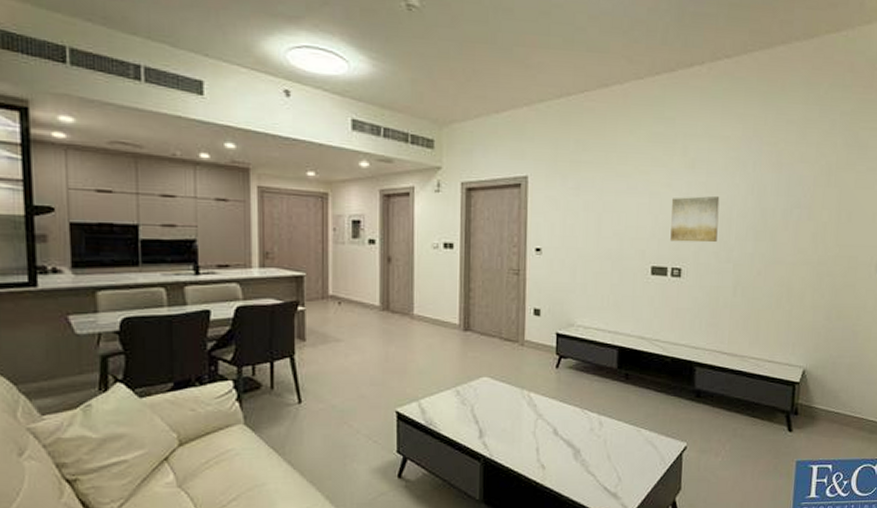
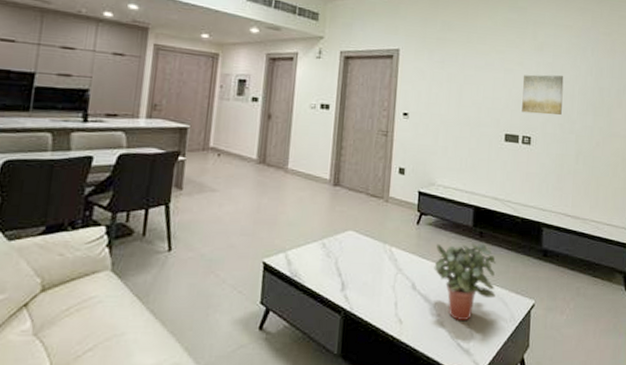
potted plant: none [576,384,645,464] -> present [434,242,497,320]

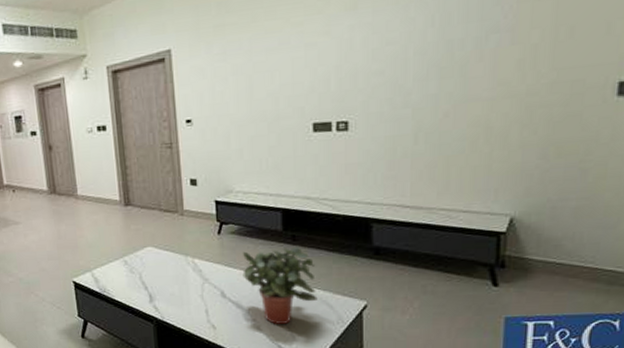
wall art: present [522,74,564,116] -> none [331,35,391,94]

